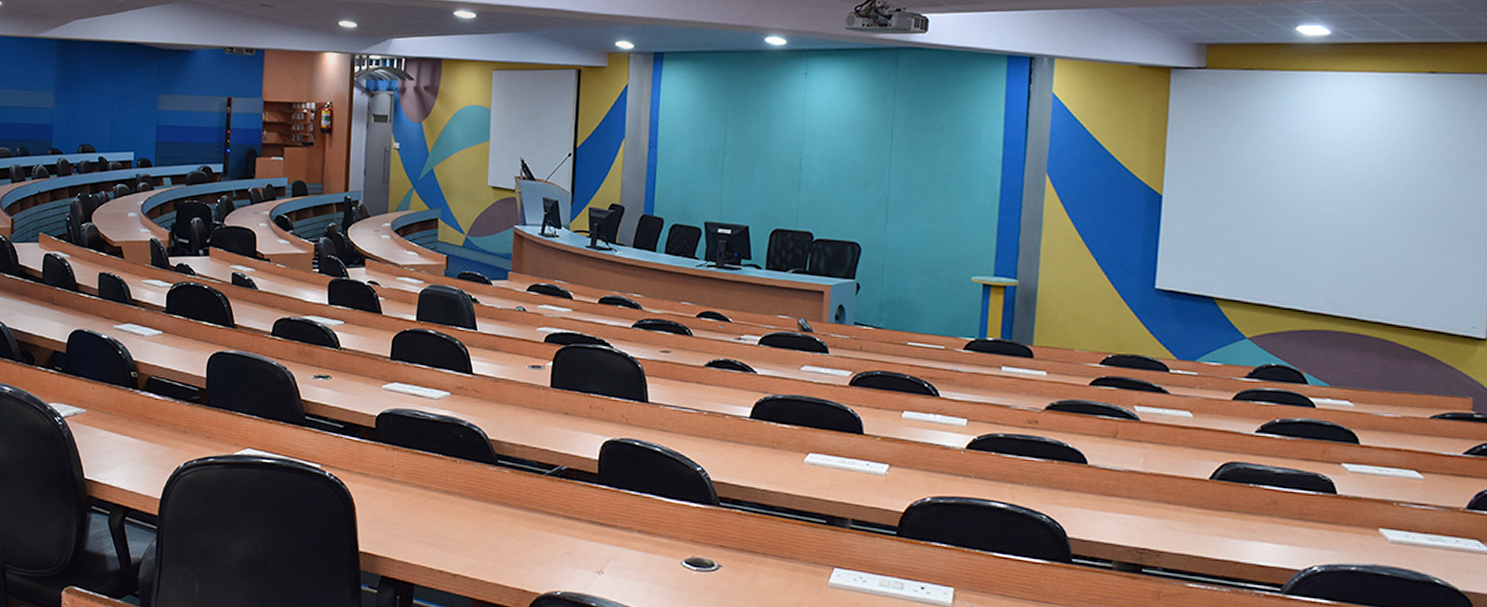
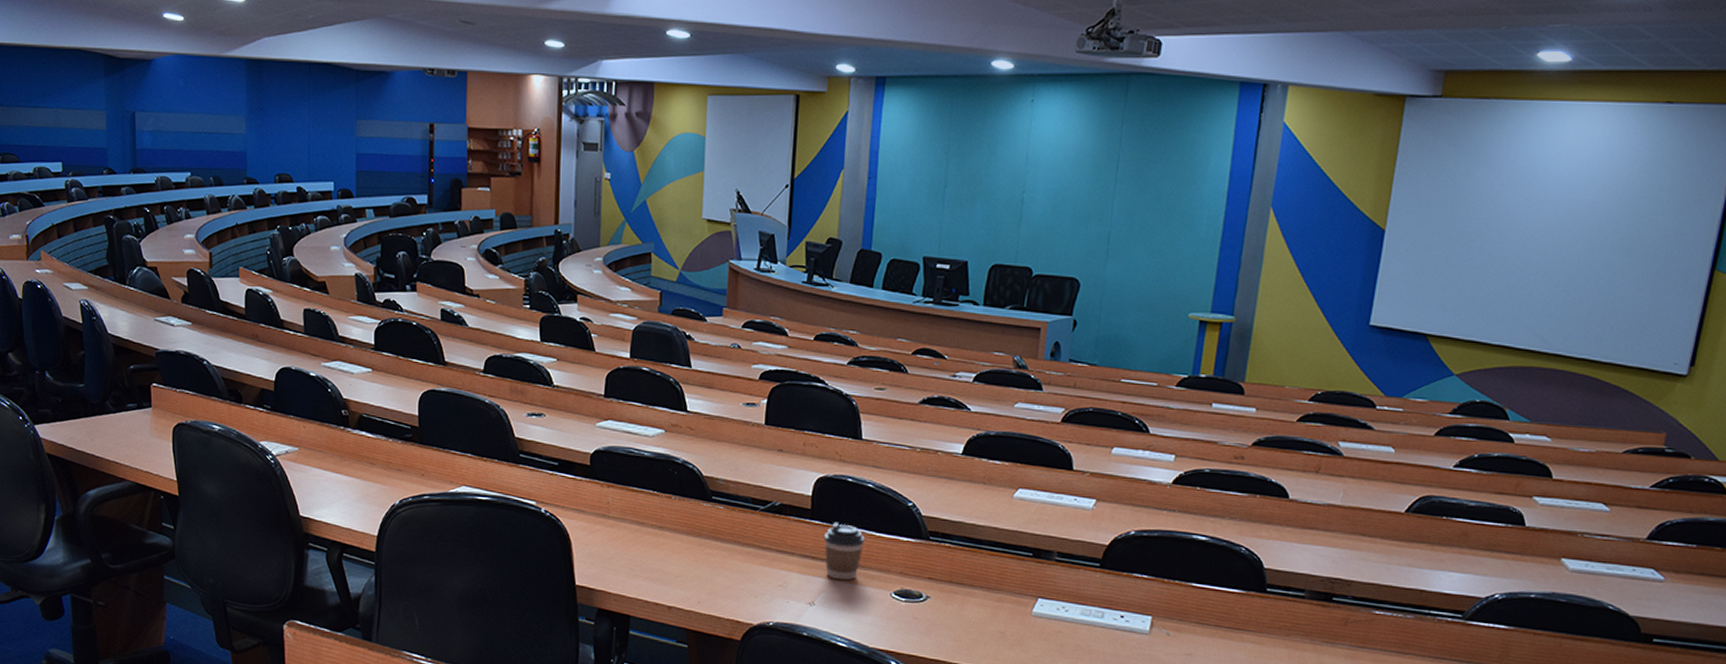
coffee cup: none [611,487,654,548] -> present [823,522,865,581]

